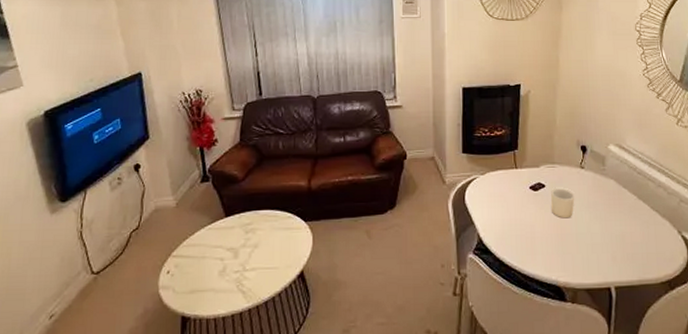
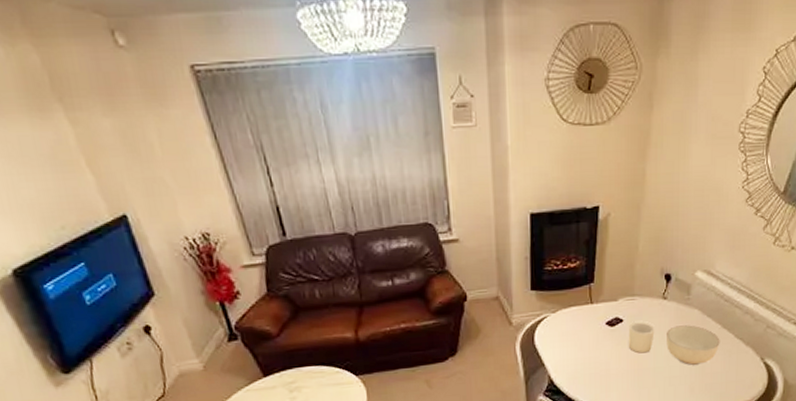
bowl: none [586,194,637,233] -> present [667,325,720,365]

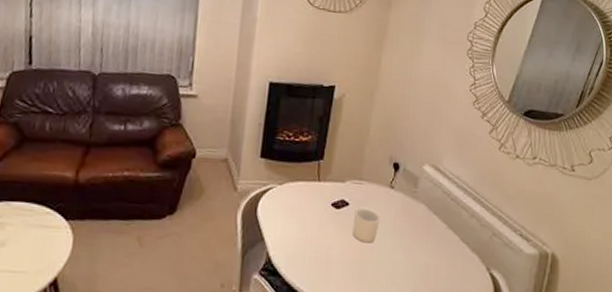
bowl: present [667,325,720,365] -> none [391,218,446,265]

